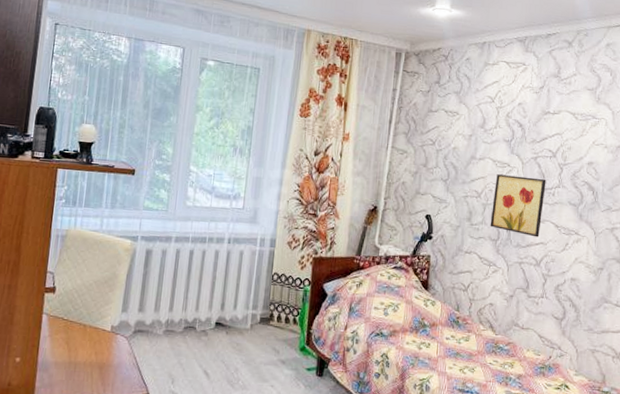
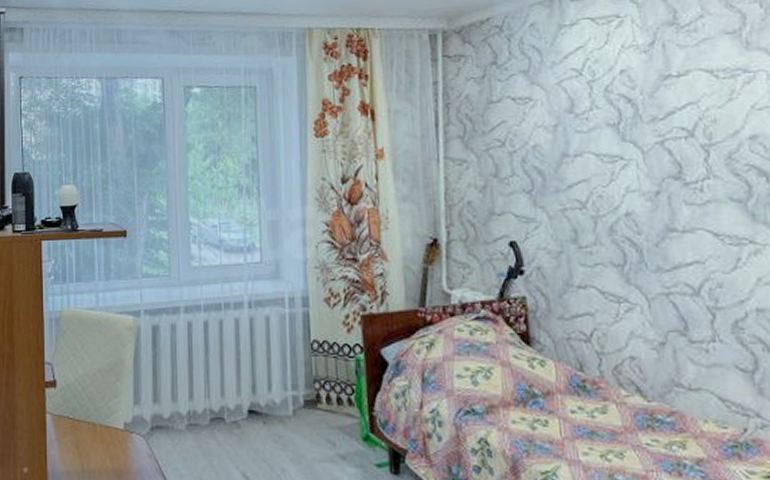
wall art: present [490,174,546,238] -> none [604,170,691,255]

